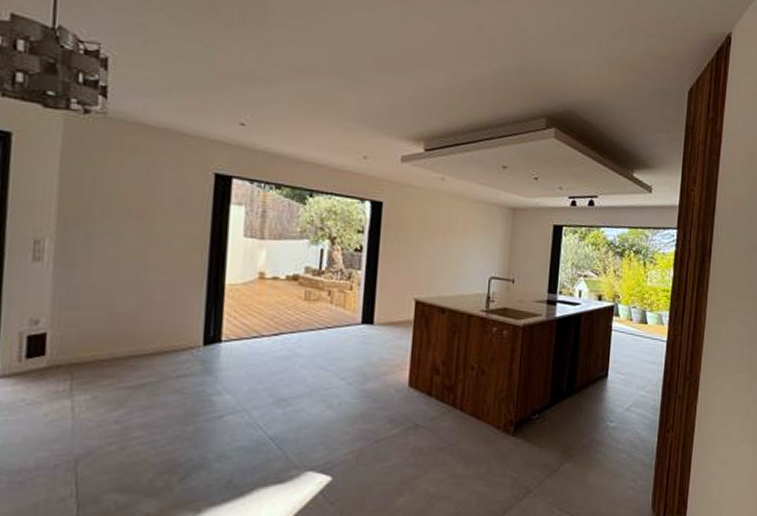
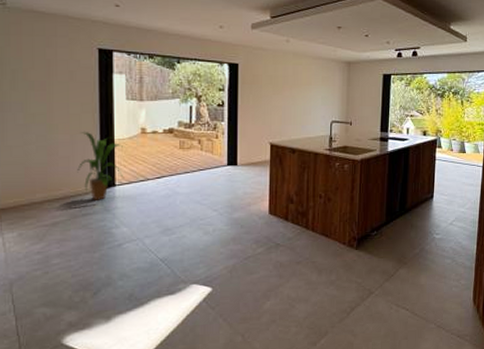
house plant: none [175,273,238,359] -> present [77,132,126,200]

